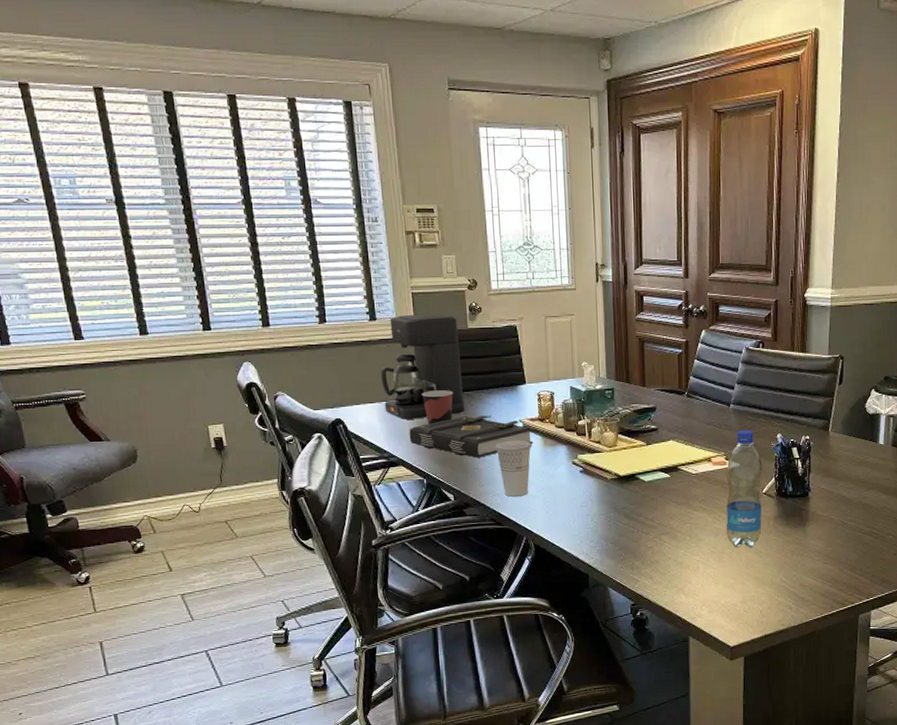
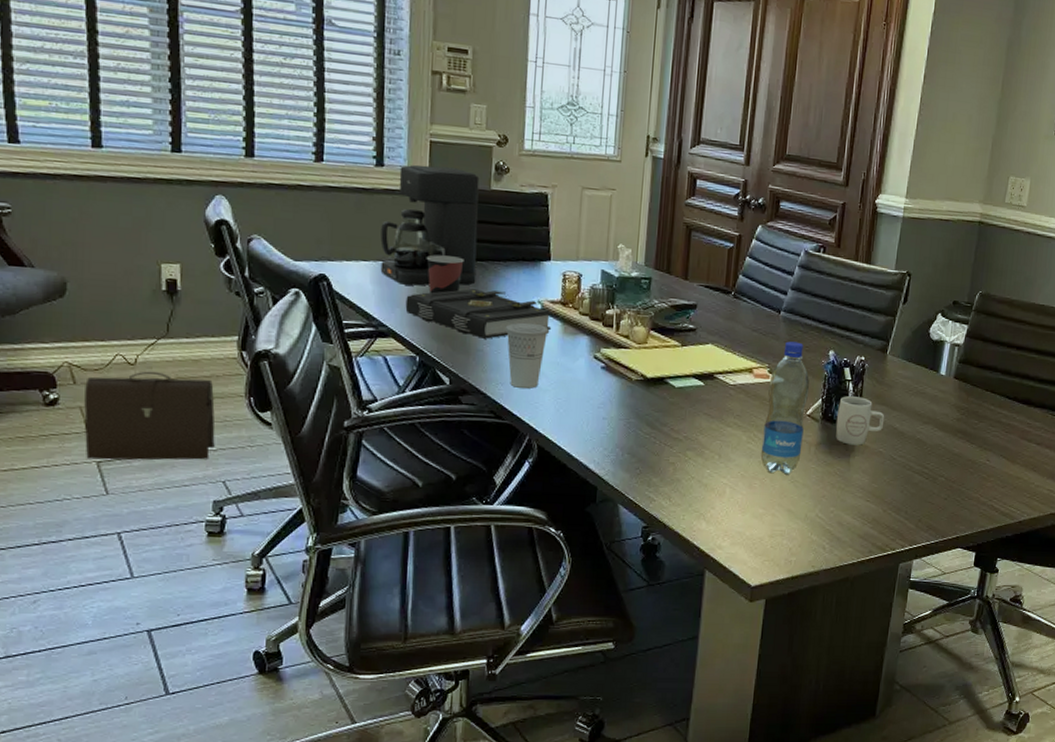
briefcase: none [163,515,271,593] -> present [84,371,215,460]
mug: none [789,472,833,516] -> present [835,396,885,446]

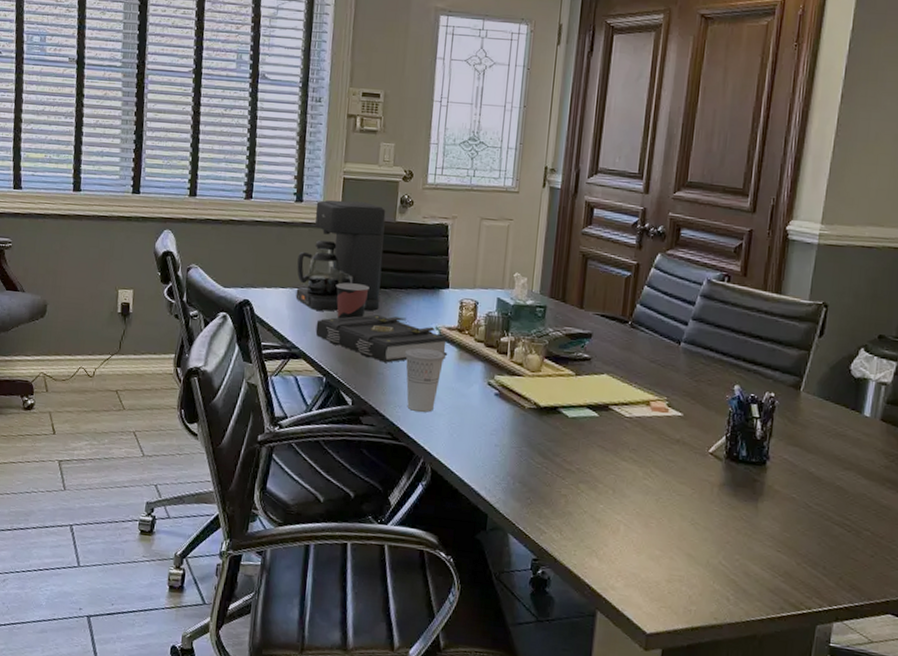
briefcase: present [84,371,215,460] -> none [51,382,153,464]
bottle: present [760,341,809,475] -> none [657,374,712,516]
mug: present [835,396,885,446] -> none [741,434,799,489]

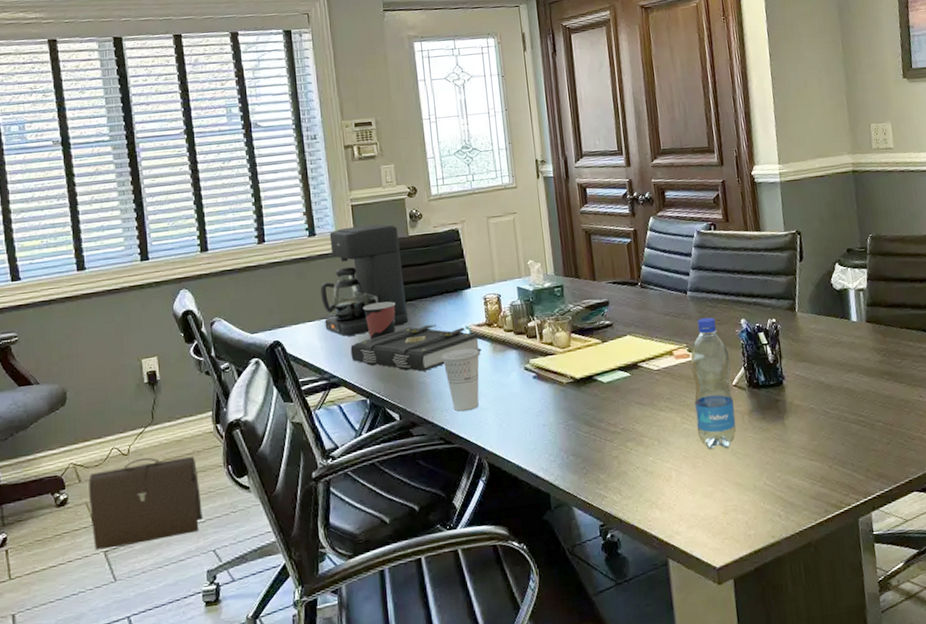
briefcase: none [51,382,153,464] -> present [88,457,203,551]
bottle: none [657,374,712,516] -> present [690,317,736,450]

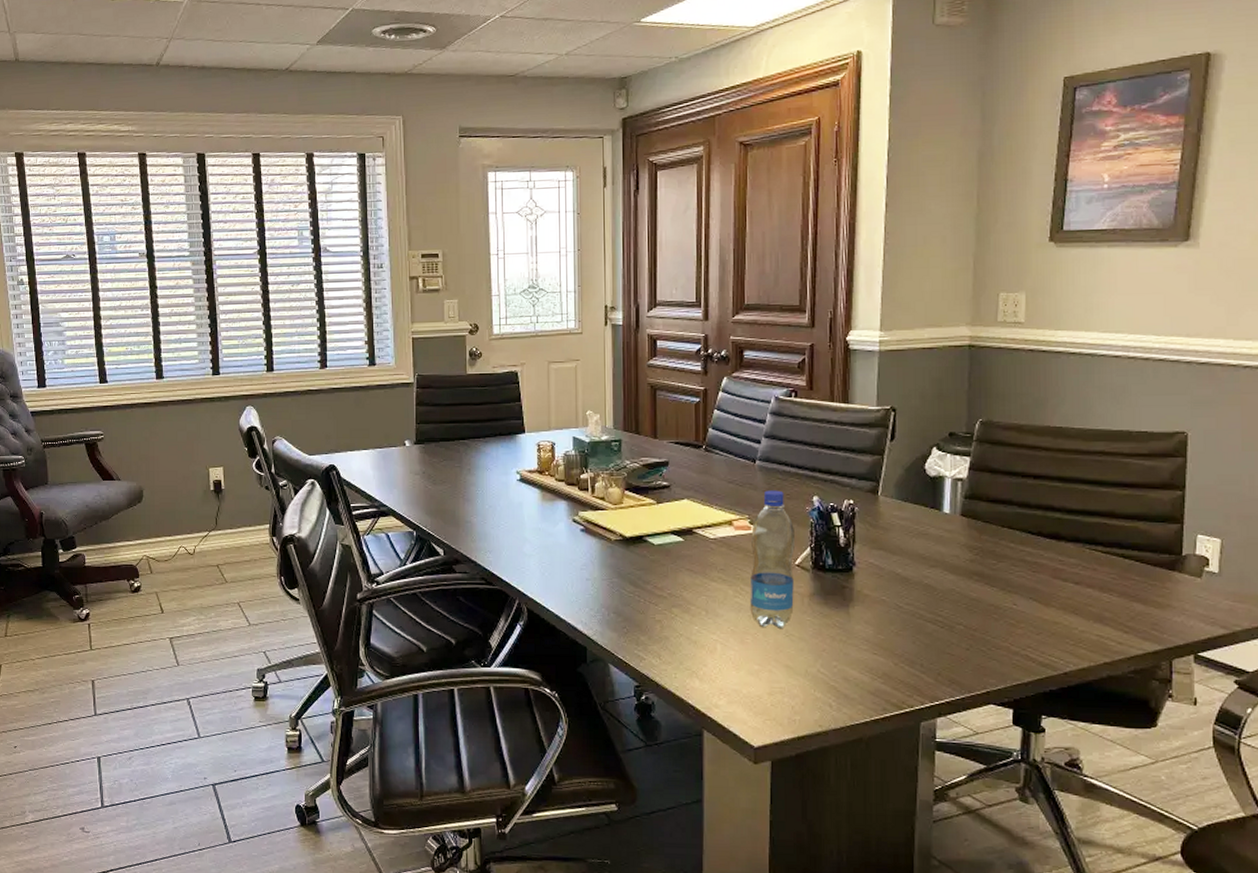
briefcase: present [88,457,203,551] -> none [159,559,256,636]
coffee maker: present [320,223,409,337] -> none [377,359,460,468]
spell book: present [350,324,482,372] -> none [401,466,531,511]
cup: present [362,301,396,340] -> none [416,438,448,474]
cup: present [440,348,480,412] -> none [489,492,529,554]

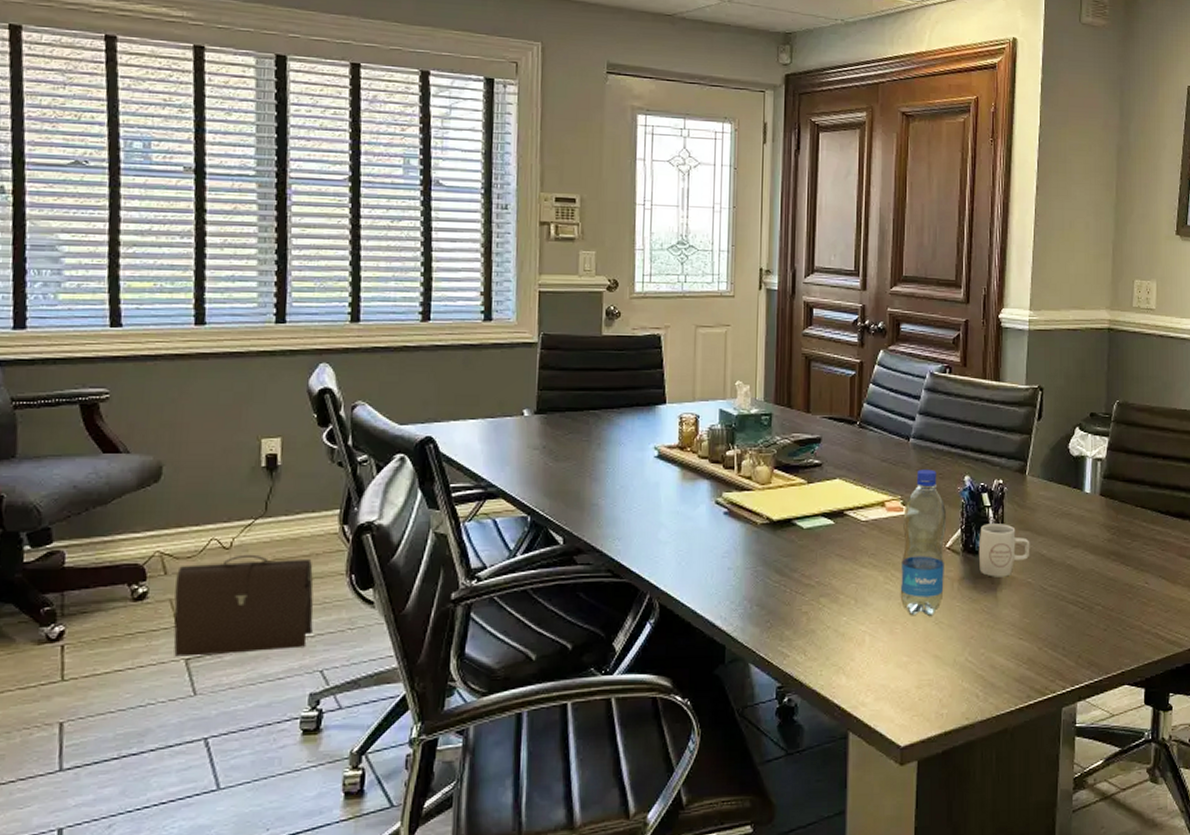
briefcase: none [159,559,256,636] -> present [173,554,314,657]
mug: none [829,543,884,594] -> present [978,524,1030,577]

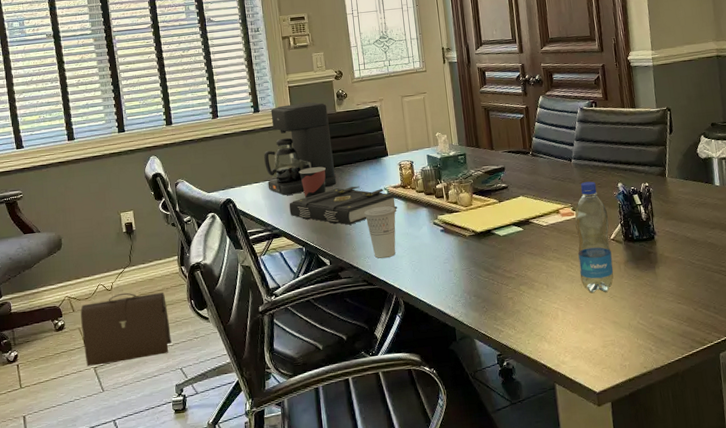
coffee maker: none [489,316,590,441] -> present [264,102,337,196]
spell book: none [515,440,670,492] -> present [289,186,398,225]
cup: none [536,407,576,449] -> present [298,166,326,198]
cup: none [620,471,667,542] -> present [363,206,396,259]
mug: present [978,524,1030,577] -> none [635,216,678,258]

